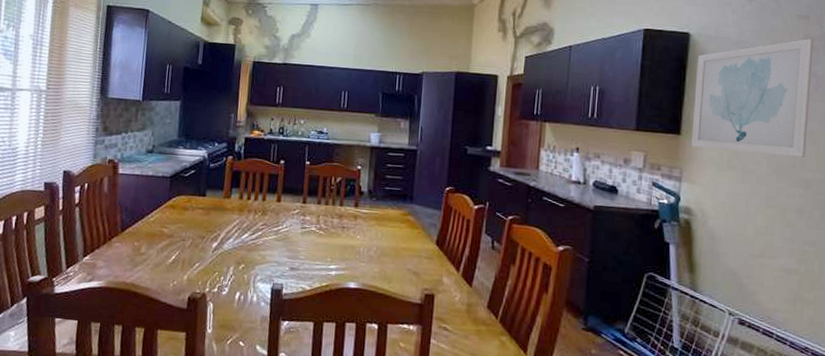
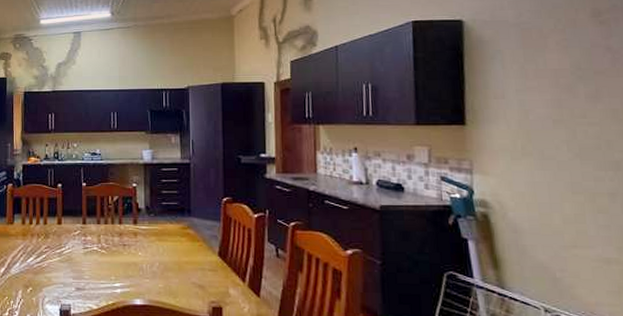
wall art: present [691,38,813,157] -> none [474,11,611,137]

